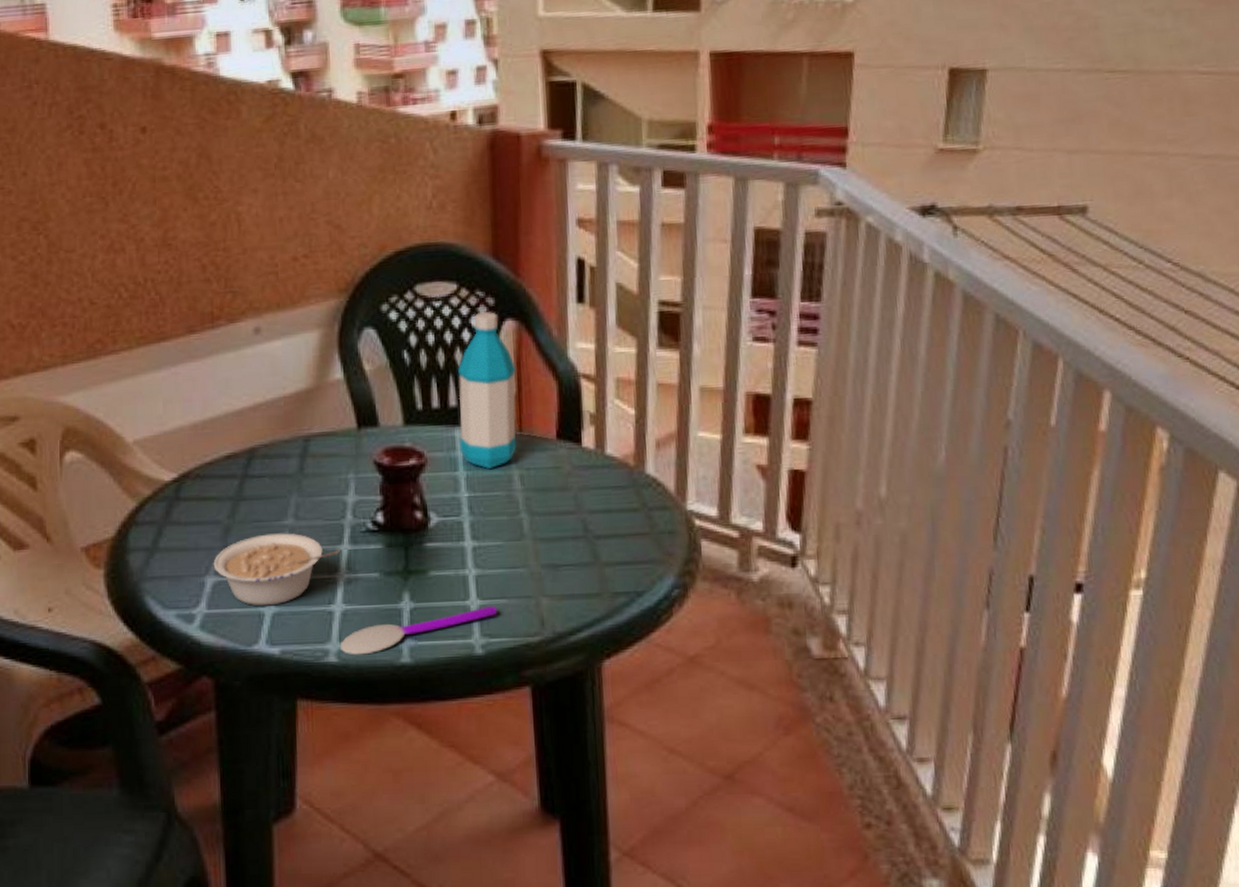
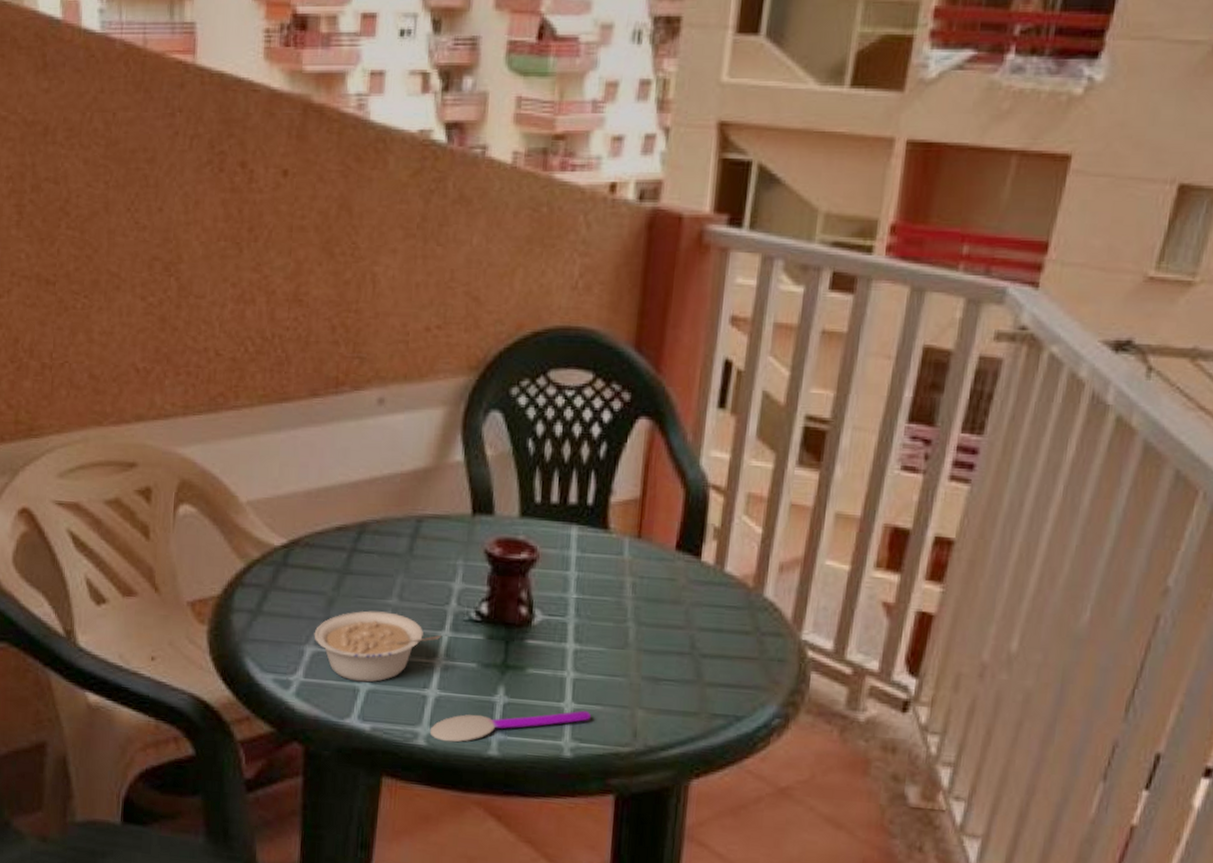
water bottle: present [458,311,517,469] -> none [574,406,643,572]

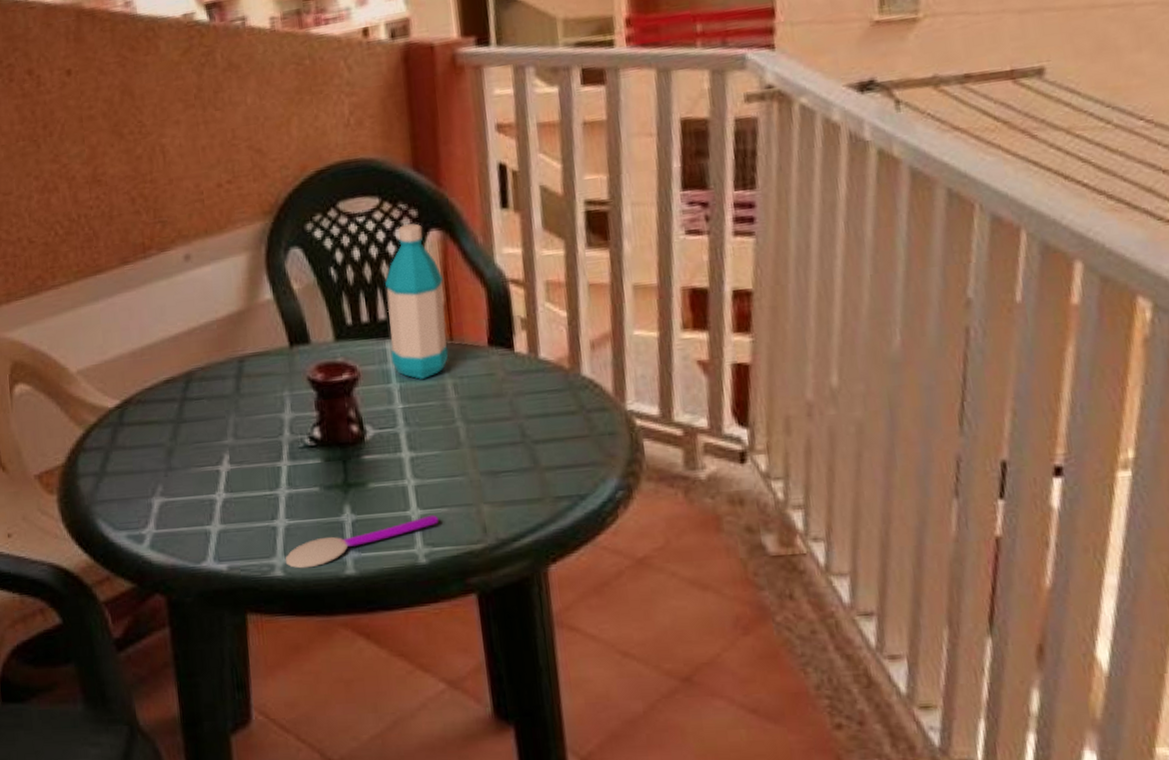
legume: present [314,611,442,683] -> none [159,452,282,525]
water bottle: none [574,406,643,572] -> present [385,223,449,379]

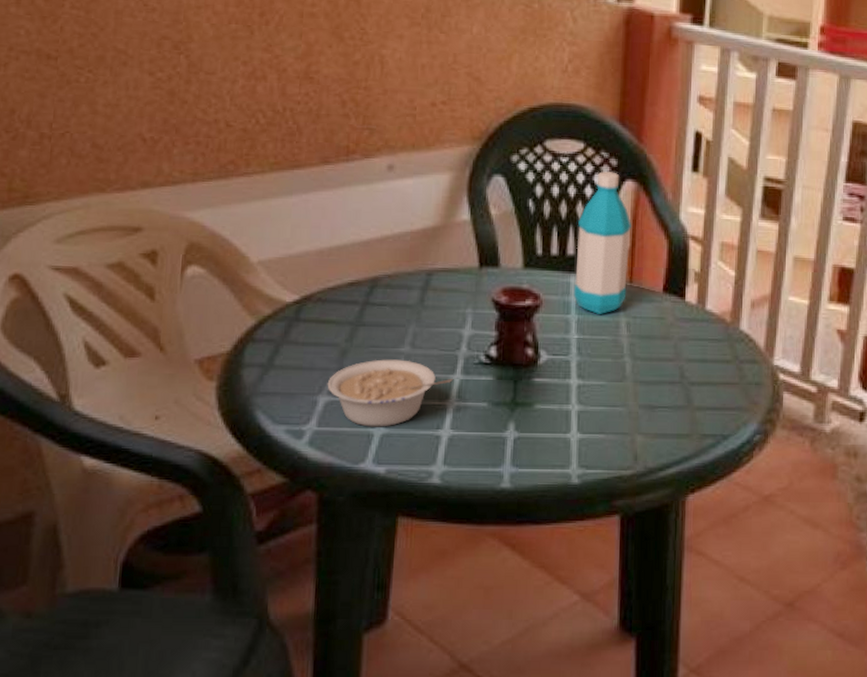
legume: none [159,452,282,525] -> present [327,359,454,427]
spoon: present [285,514,440,569] -> none [444,439,596,478]

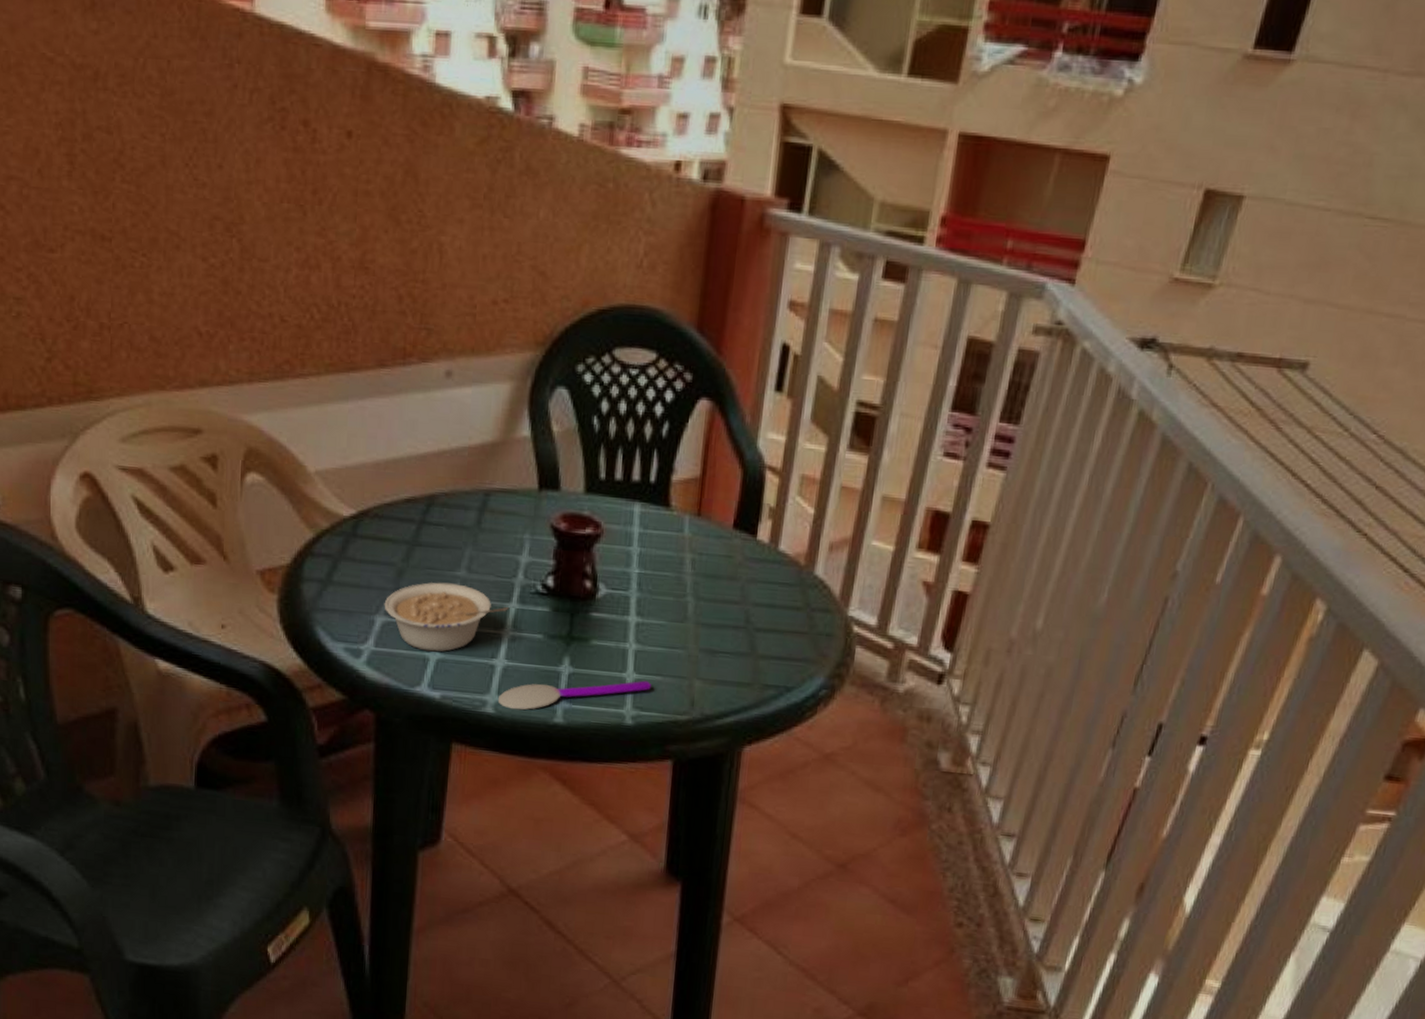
spoon: none [444,439,596,478] -> present [497,680,652,711]
water bottle: present [573,170,631,314] -> none [636,386,704,548]

